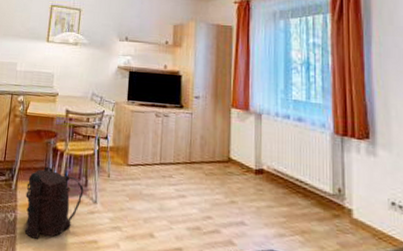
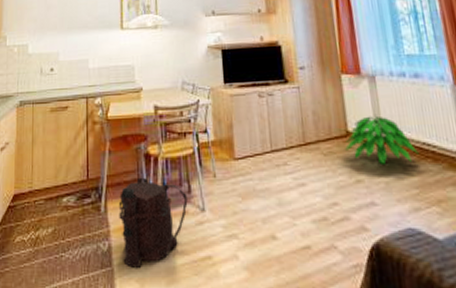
indoor plant: none [225,148,291,193] -> present [345,115,419,164]

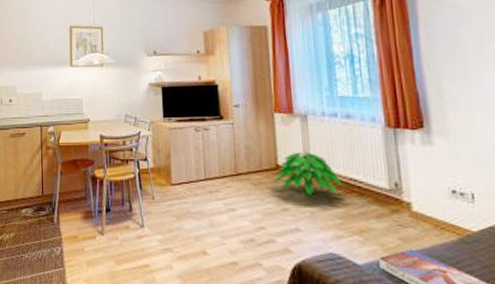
backpack: present [118,177,188,268] -> none [69,196,129,270]

